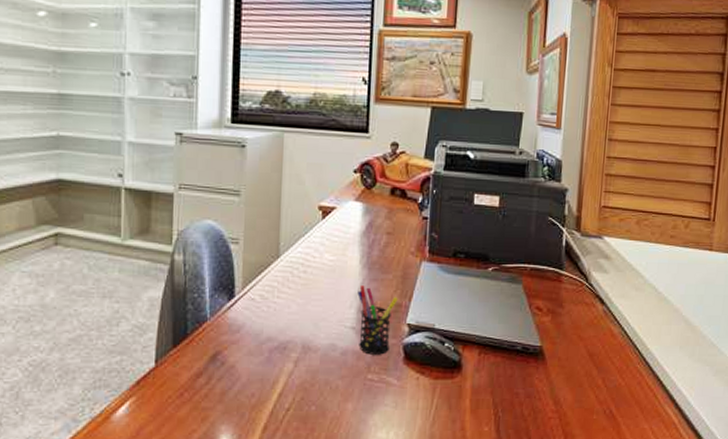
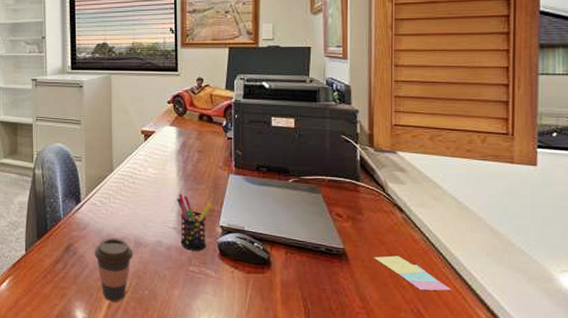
coffee cup: none [249,342,300,423] -> present [94,238,133,302]
sticky notes: none [571,352,644,389] -> present [374,255,451,291]

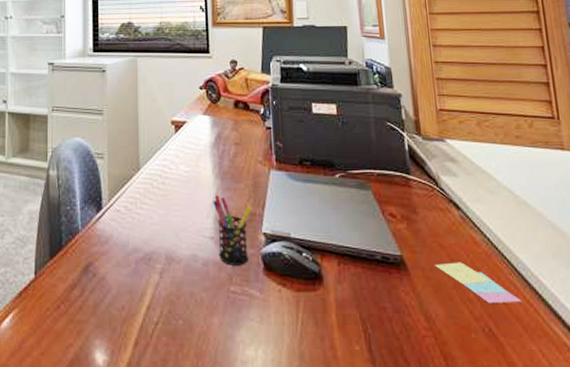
coffee cup: present [94,238,133,302] -> none [118,253,165,337]

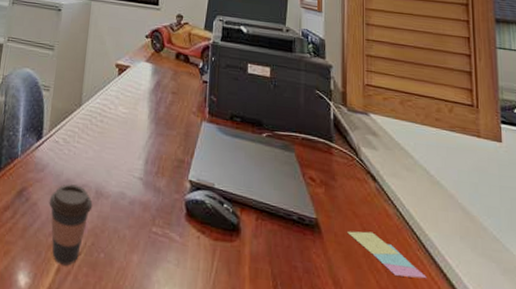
coffee cup: none [118,253,165,337] -> present [49,184,93,266]
pen holder: present [213,195,252,266] -> none [145,139,181,209]

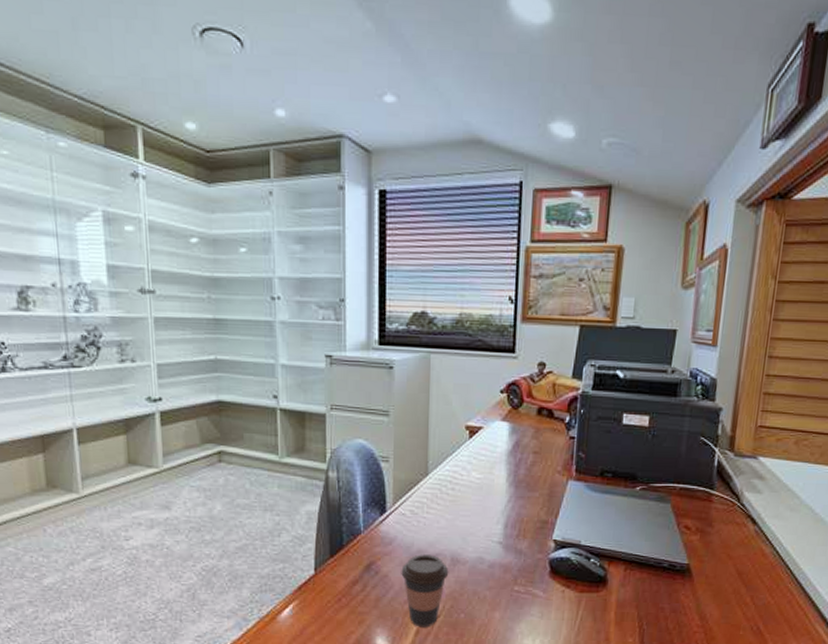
sticky notes: present [347,231,427,279] -> none [719,571,794,607]

